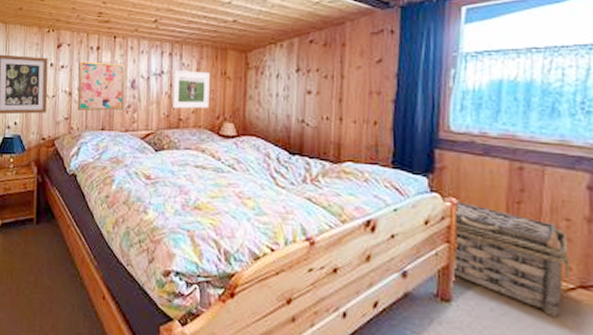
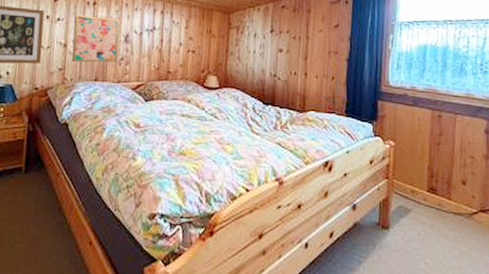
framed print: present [171,70,210,109] -> none [161,27,197,63]
basket: present [451,200,570,317] -> none [389,143,474,236]

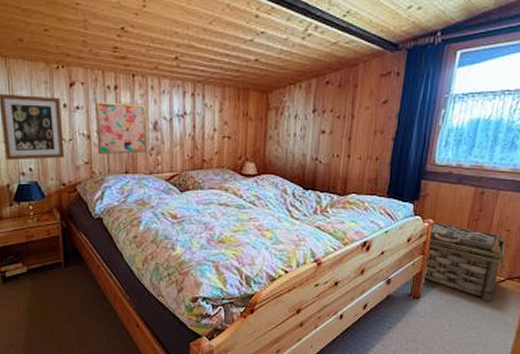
basket: none [389,143,474,236] -> present [422,221,506,301]

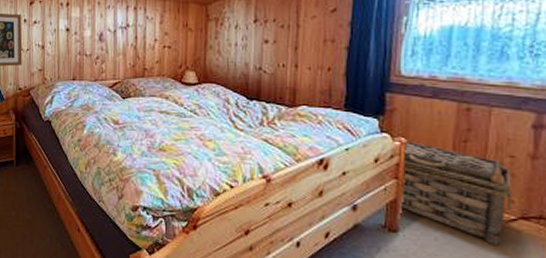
wall art: present [96,102,147,154] -> none [50,17,93,62]

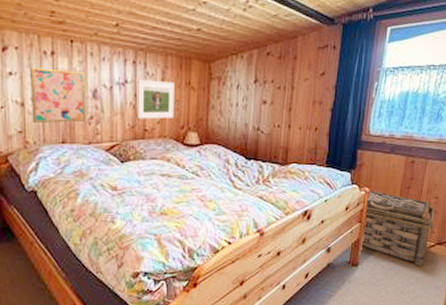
wall art: none [50,17,93,62] -> present [30,68,86,123]
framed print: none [137,23,172,59] -> present [136,80,174,119]

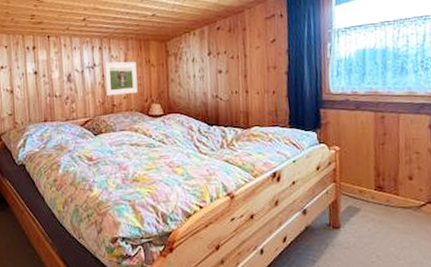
wall art: present [30,68,86,123] -> none [17,60,63,106]
basket: present [360,189,435,266] -> none [337,148,421,228]

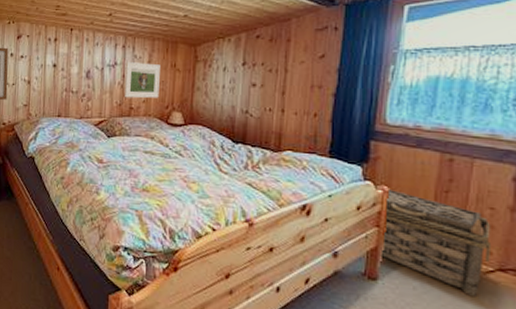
basket: none [337,148,421,228] -> present [379,188,491,296]

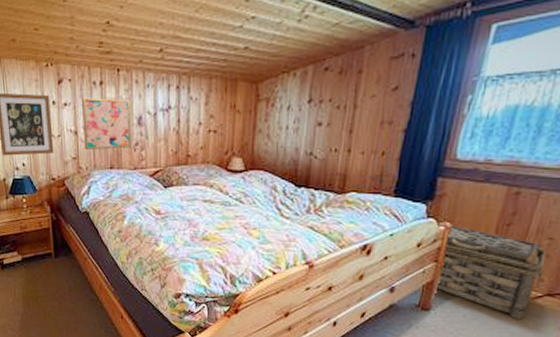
wall art: none [35,52,81,99] -> present [82,98,131,149]
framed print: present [123,62,160,99] -> none [179,105,219,145]

